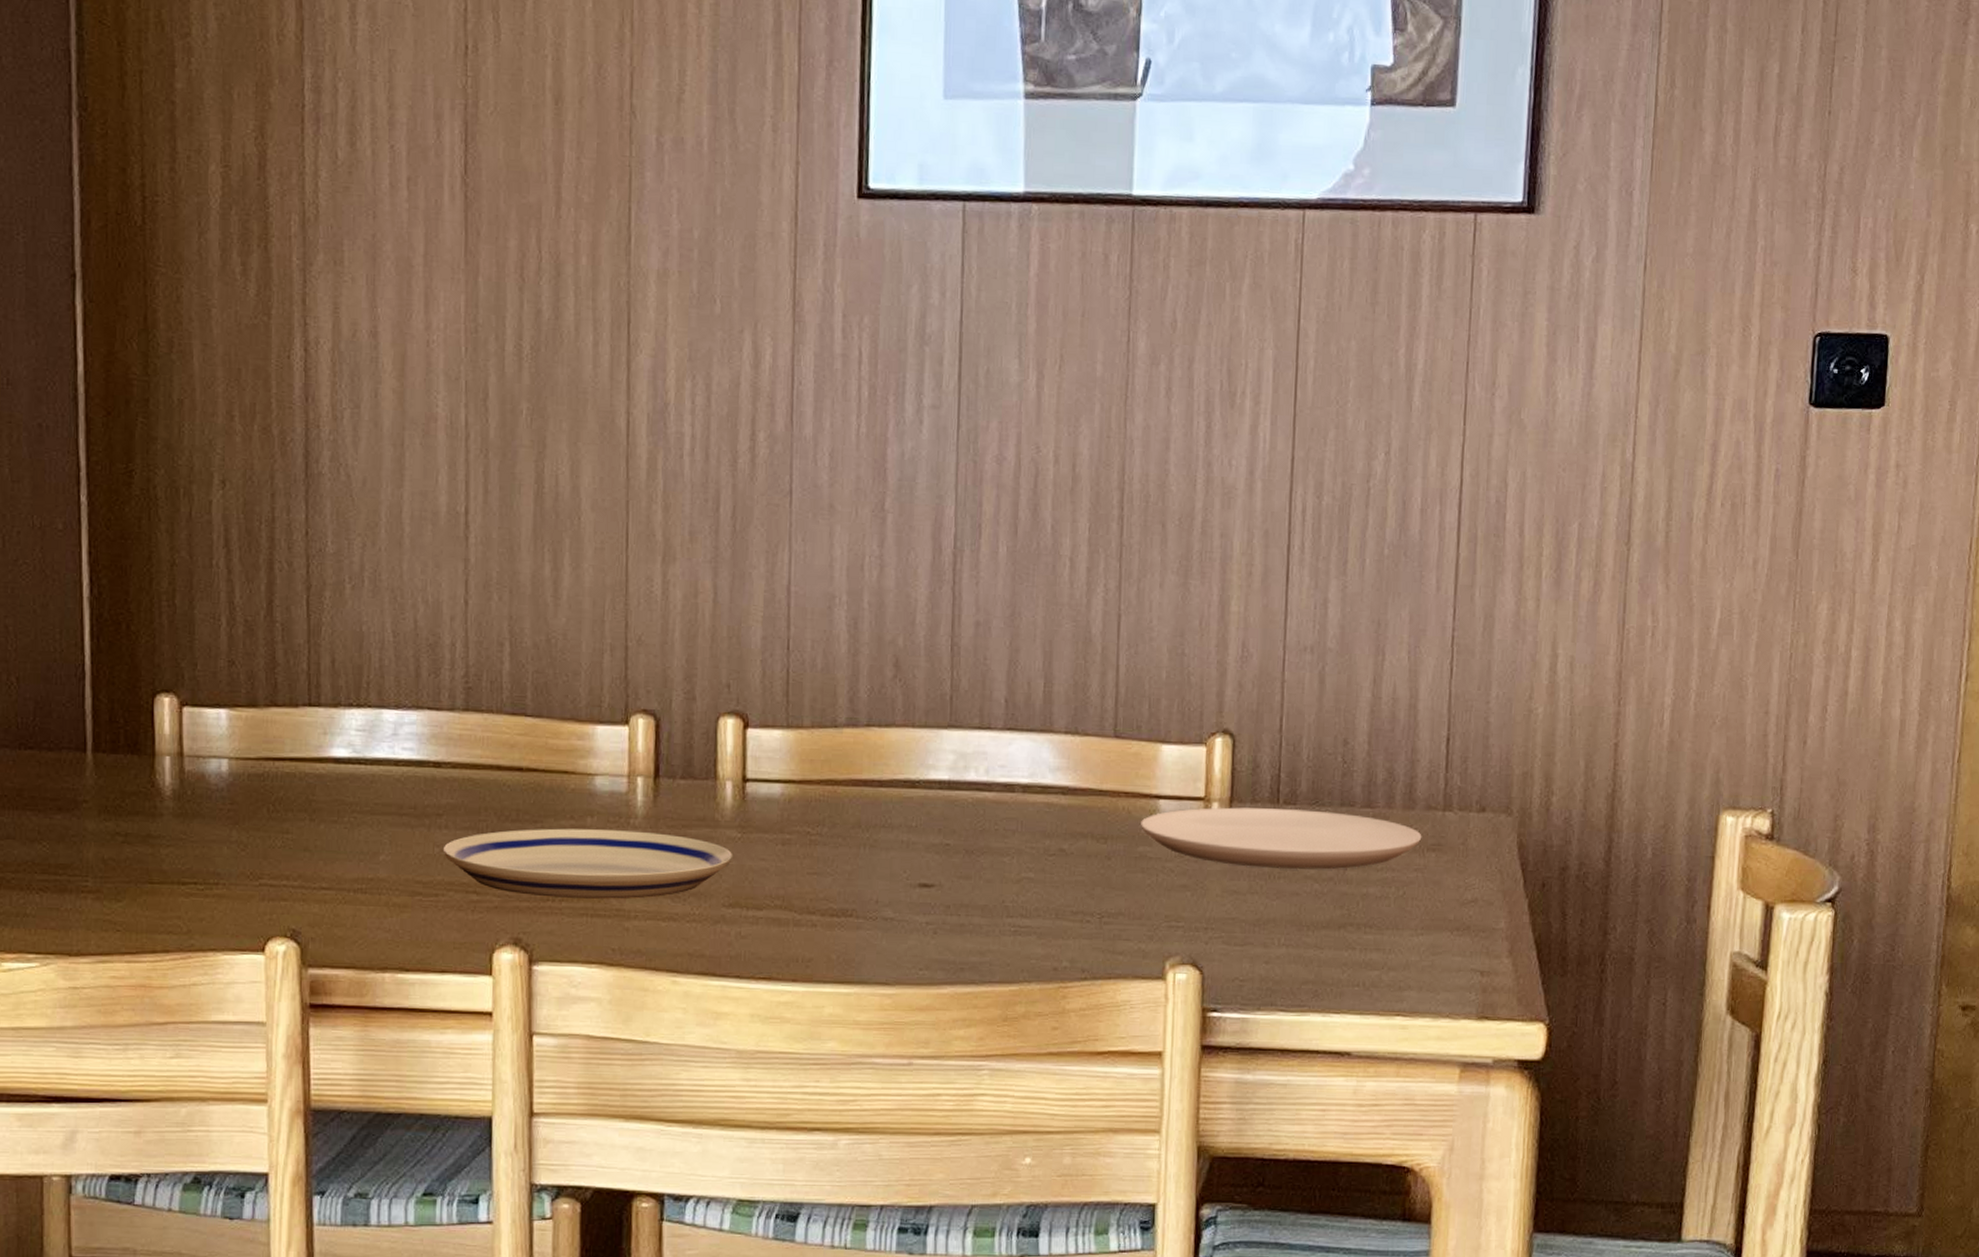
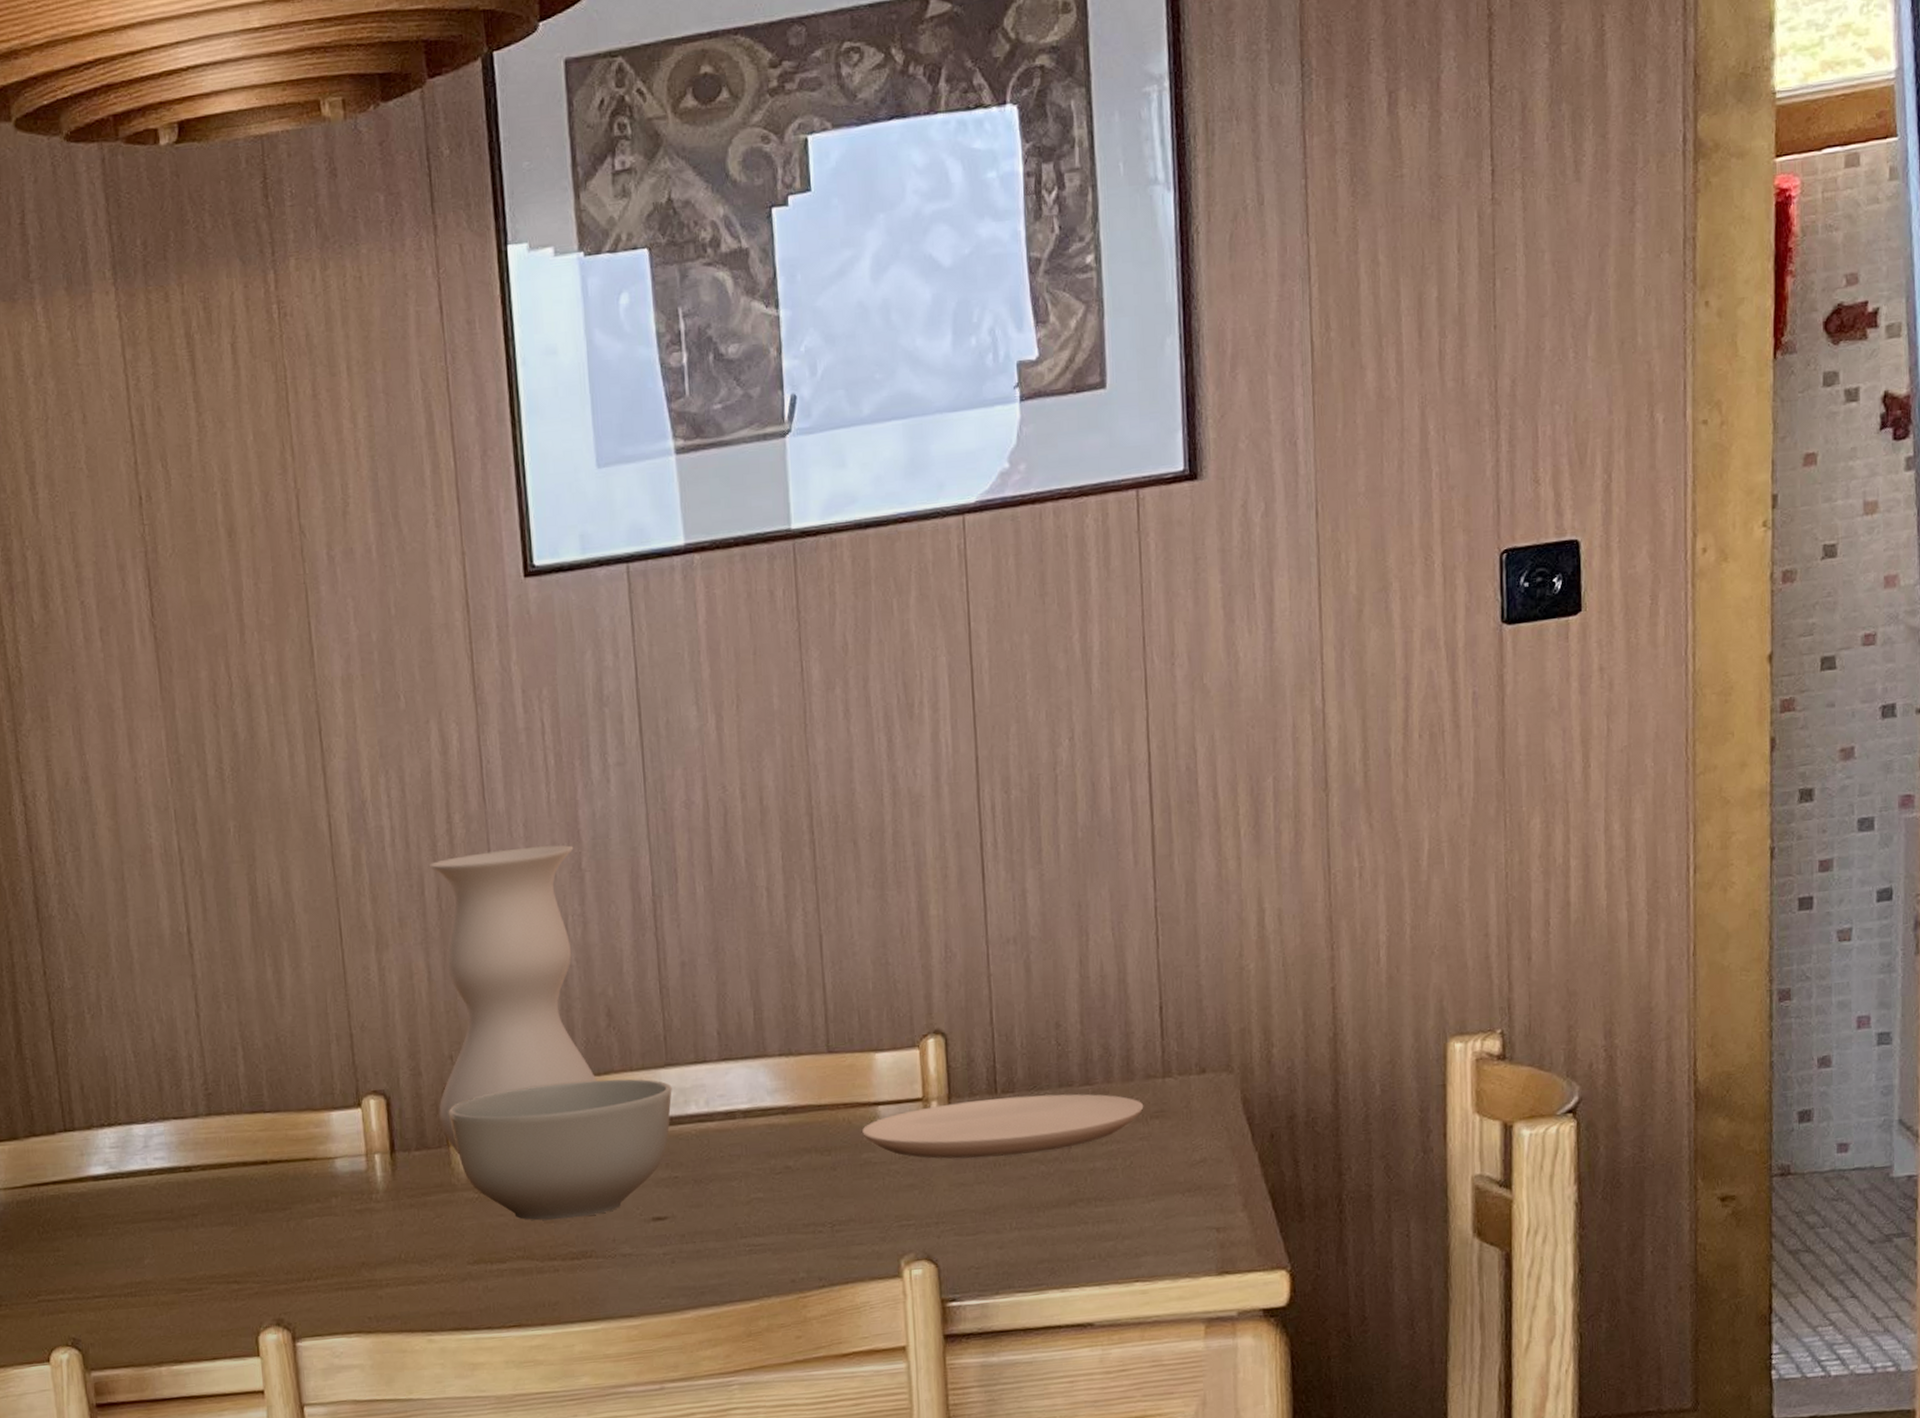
plate: present [442,828,732,899] -> none [201,1203,472,1278]
vase: none [709,476,879,790] -> present [428,845,597,1155]
bowl: none [720,729,953,873] -> present [449,1079,672,1221]

